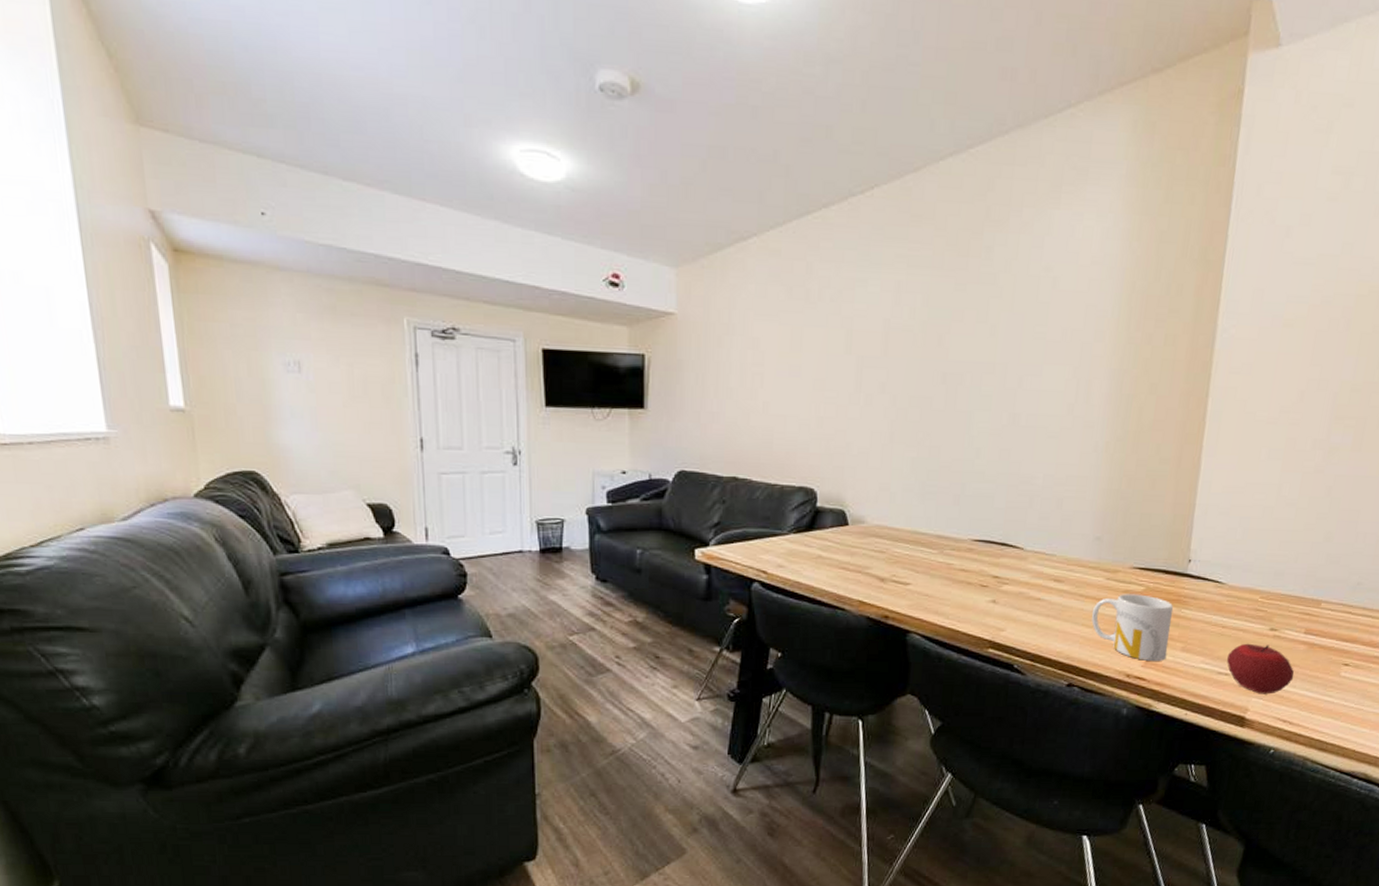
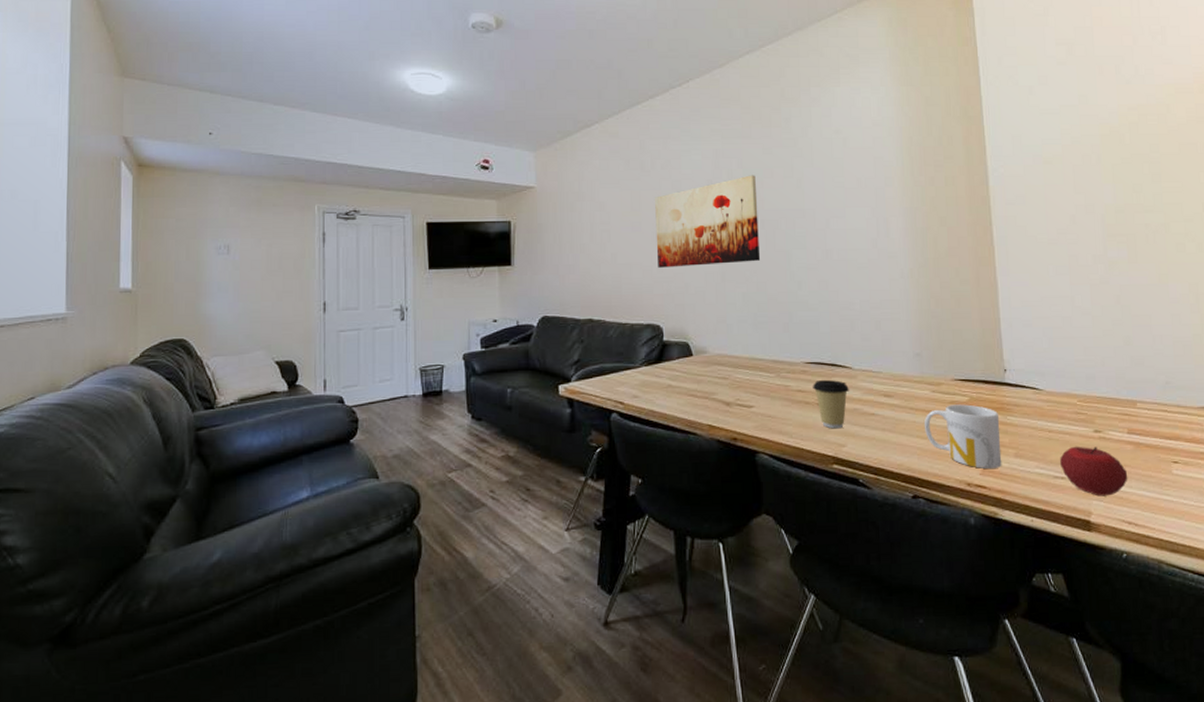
wall art: none [816,316,943,423] -> present [655,175,761,268]
coffee cup: none [977,559,1017,612] -> present [813,379,849,429]

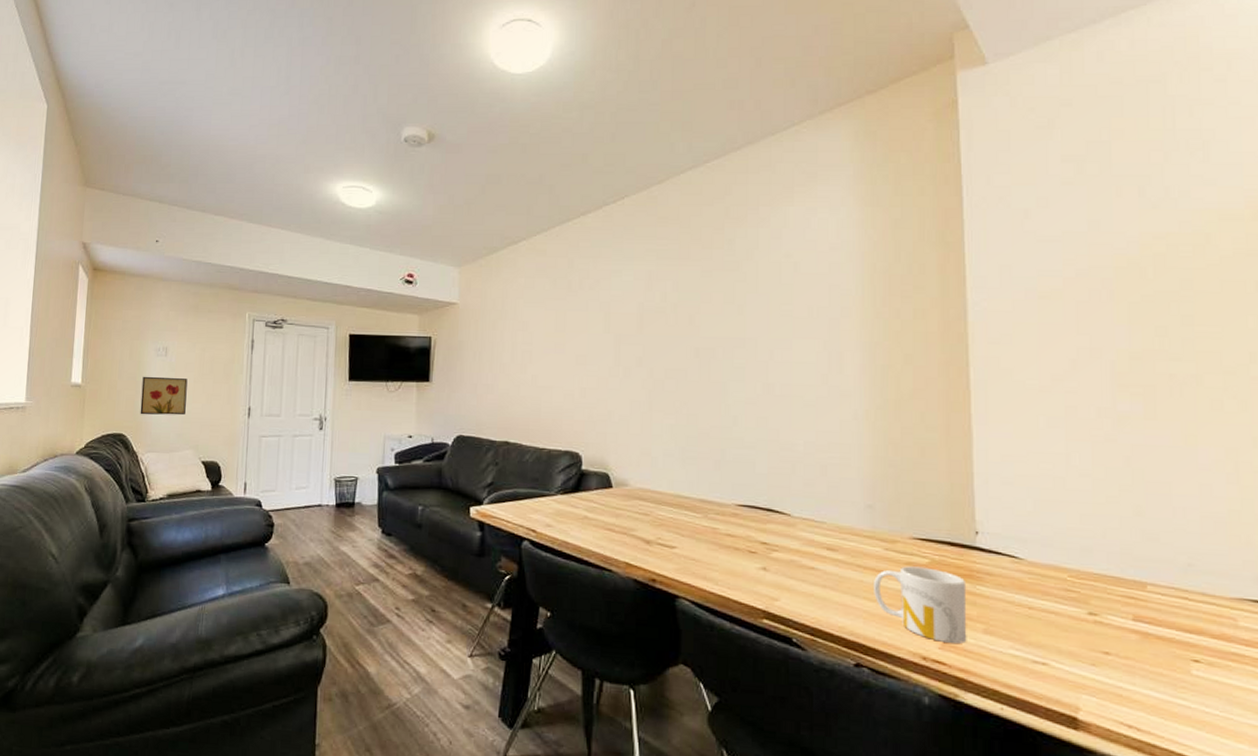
wall art: none [202,276,254,318] -> present [140,376,188,416]
wall art: present [655,175,761,268] -> none [579,299,693,394]
coffee cup: present [813,379,849,429] -> none [744,524,786,581]
apple: present [1060,446,1128,497] -> none [1042,628,1131,692]

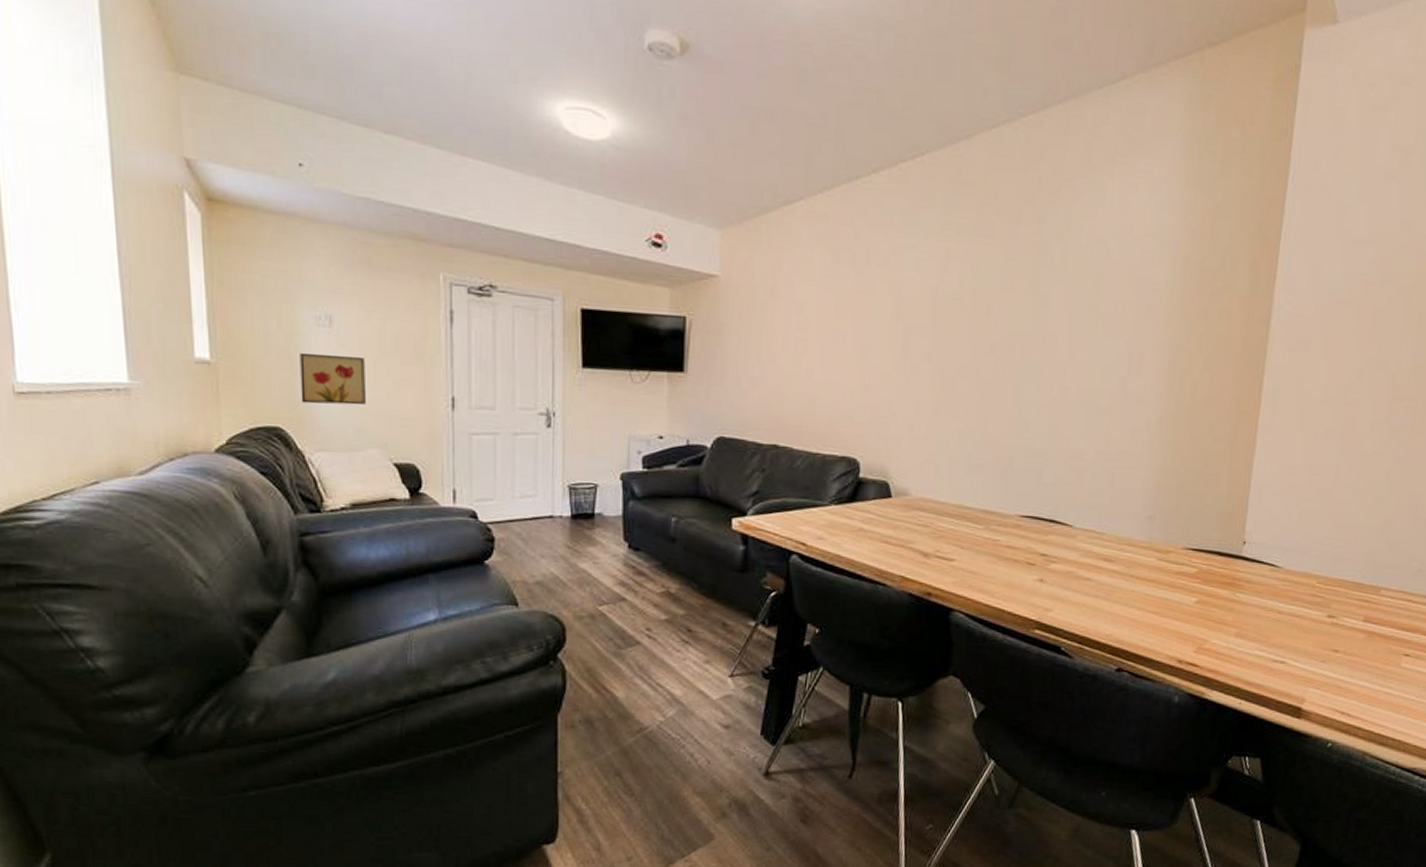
mug: present [874,566,967,644] -> none [1142,575,1228,647]

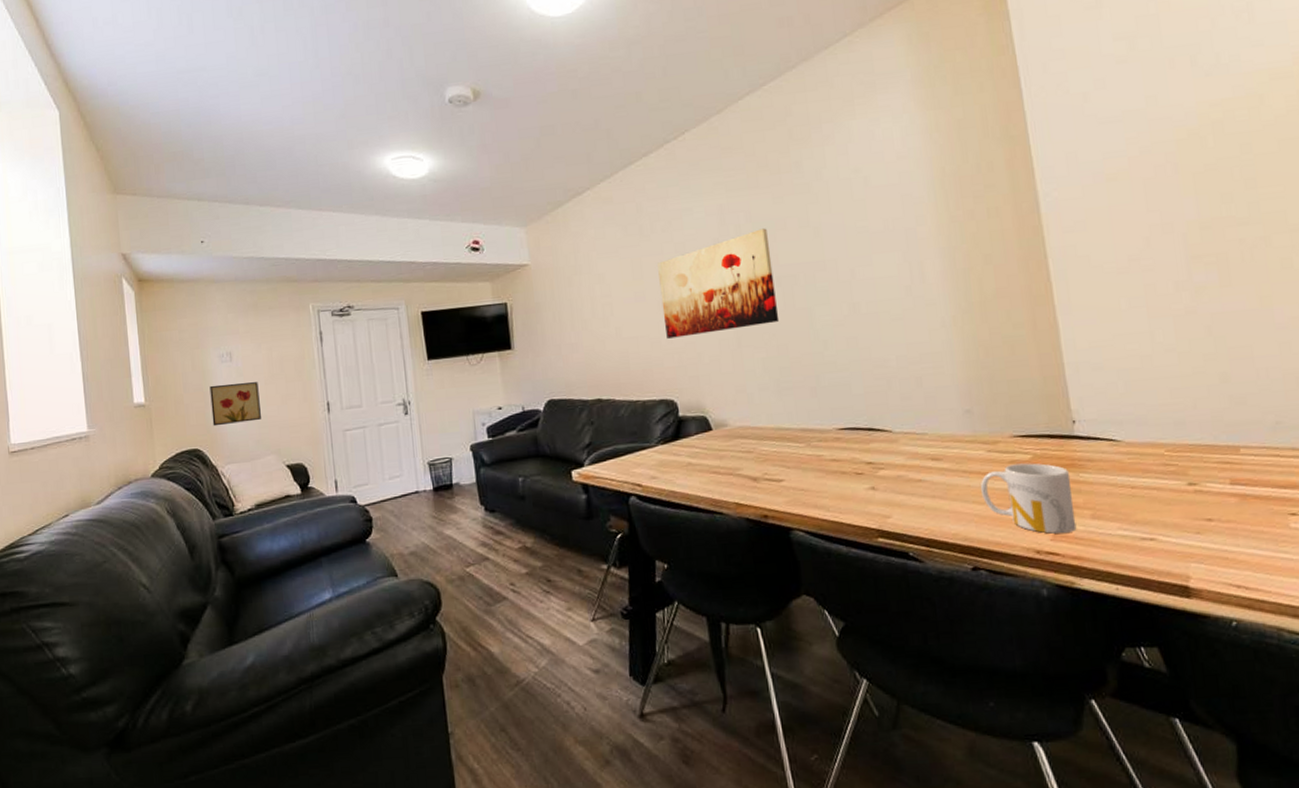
wall art: none [861,285,992,394] -> present [657,228,780,339]
mug: none [1142,575,1228,647] -> present [981,463,1077,534]

